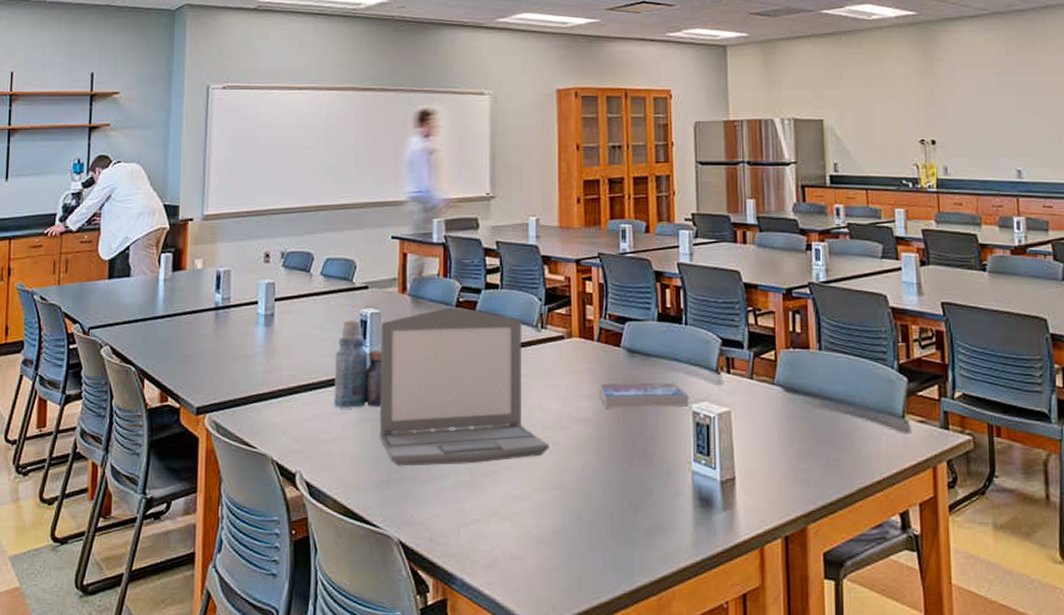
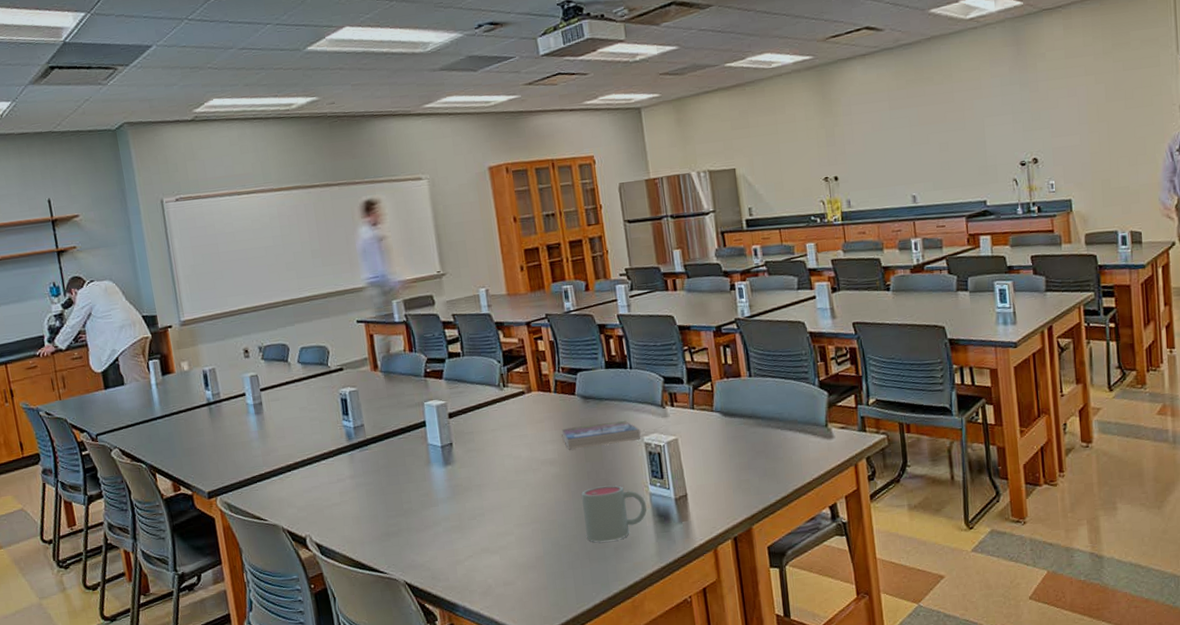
bottle: present [334,319,382,408] -> none [323,398,371,477]
laptop: present [379,307,549,467] -> none [359,377,524,521]
mug: none [614,456,687,523] -> present [581,485,647,542]

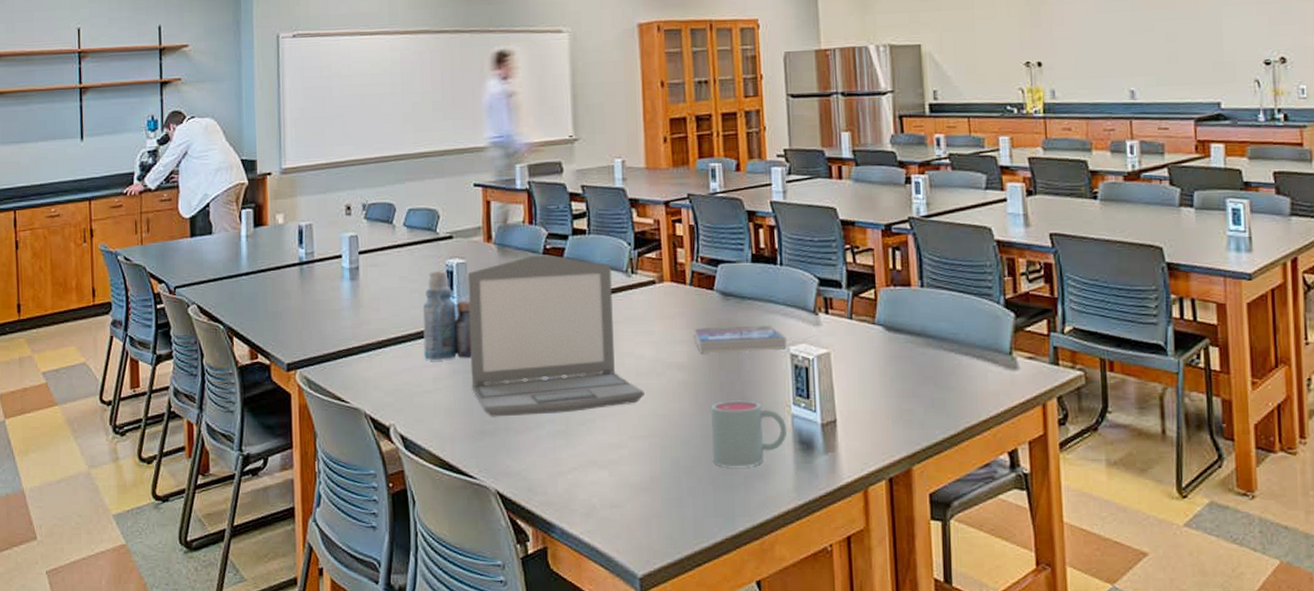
bottle: none [323,398,371,477] -> present [422,270,472,360]
laptop: none [359,377,524,521] -> present [467,254,644,417]

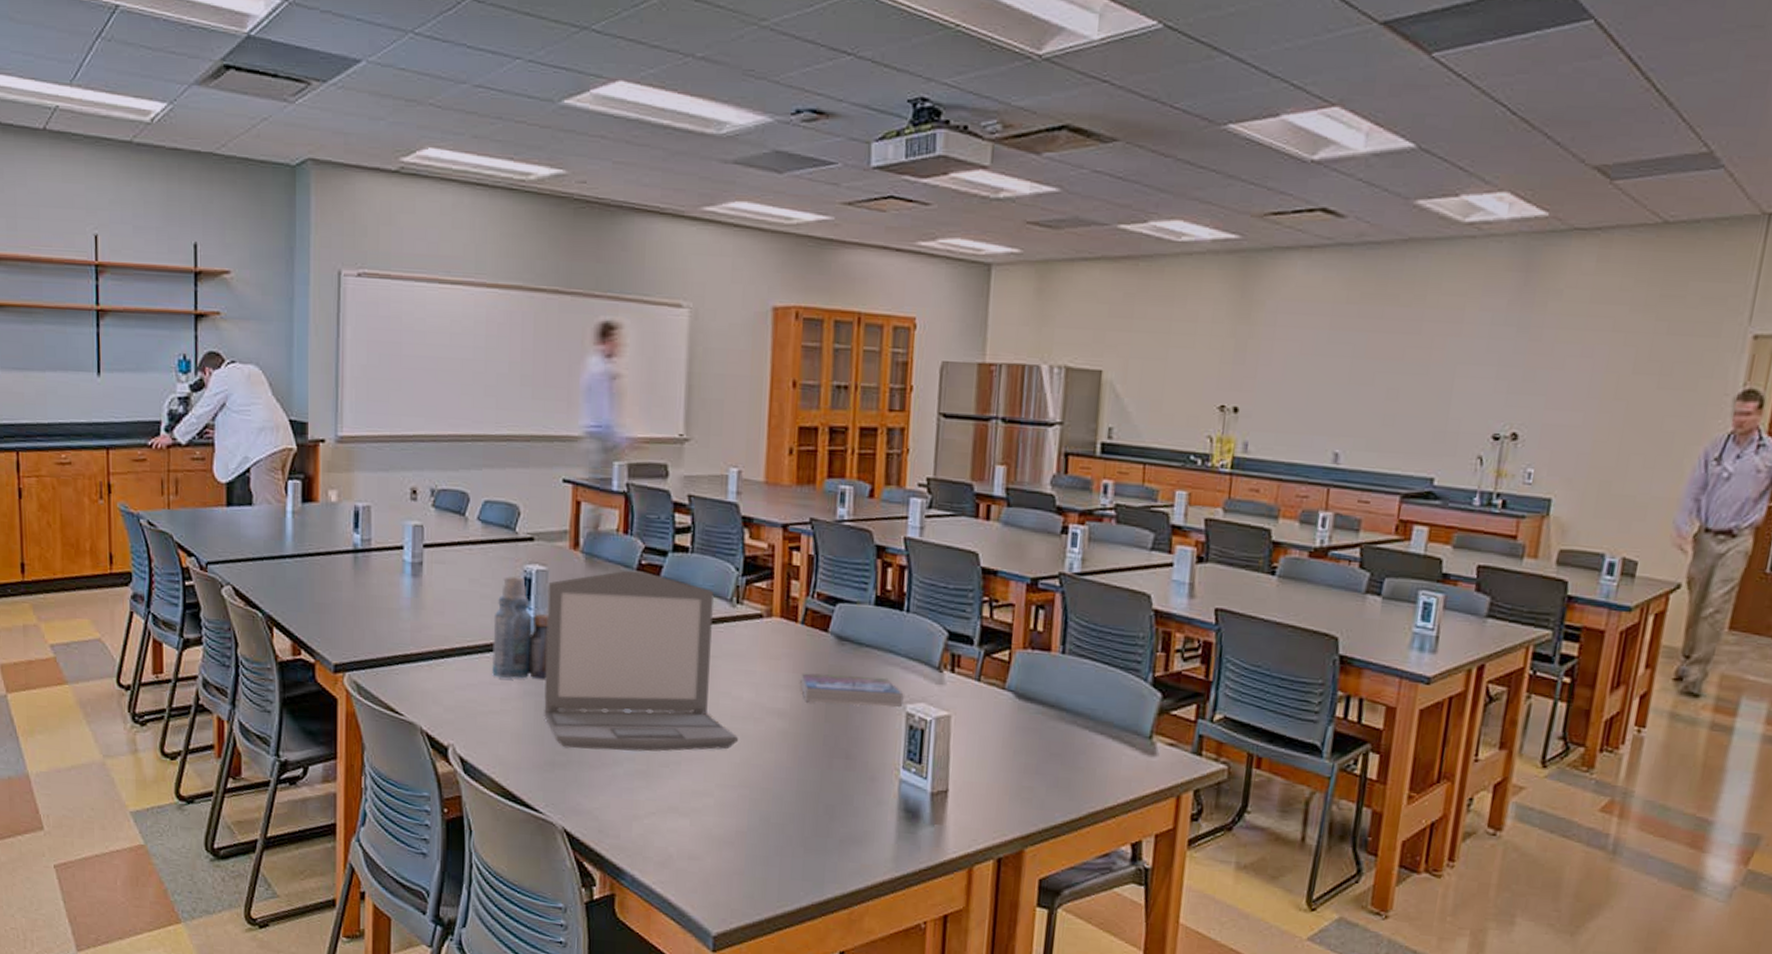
mug: present [711,400,787,468] -> none [807,757,893,831]

